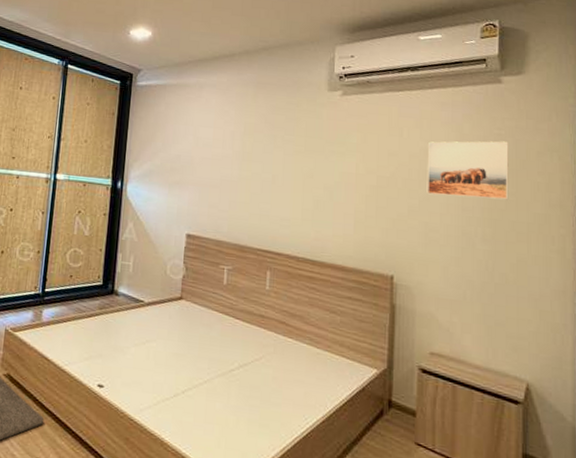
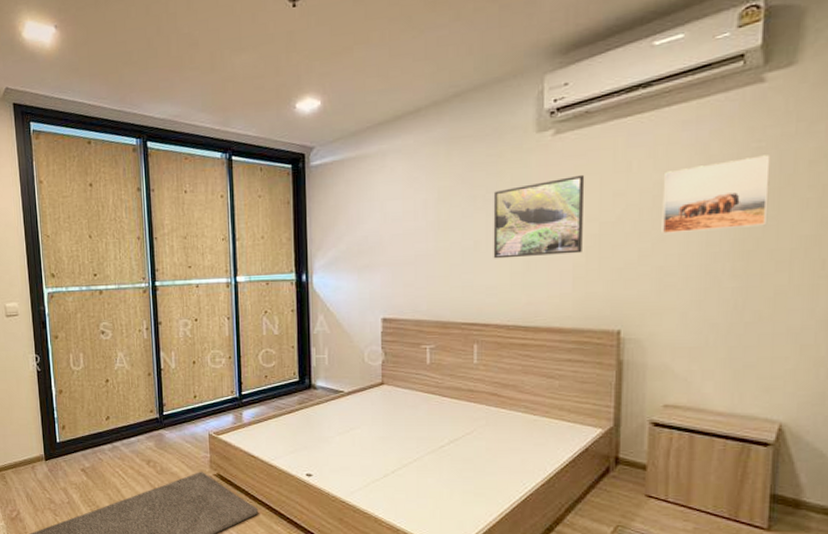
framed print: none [288,132,366,200] -> present [493,174,585,259]

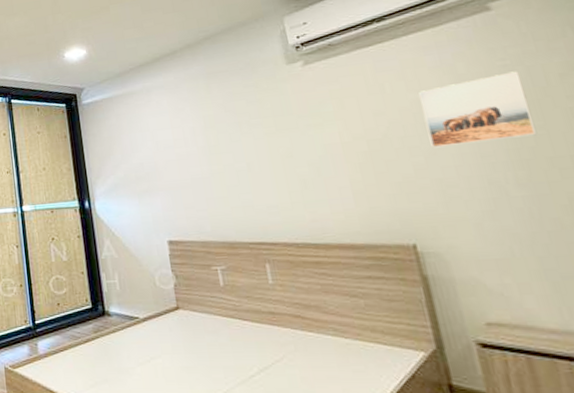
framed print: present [493,174,585,259] -> none [256,98,356,179]

